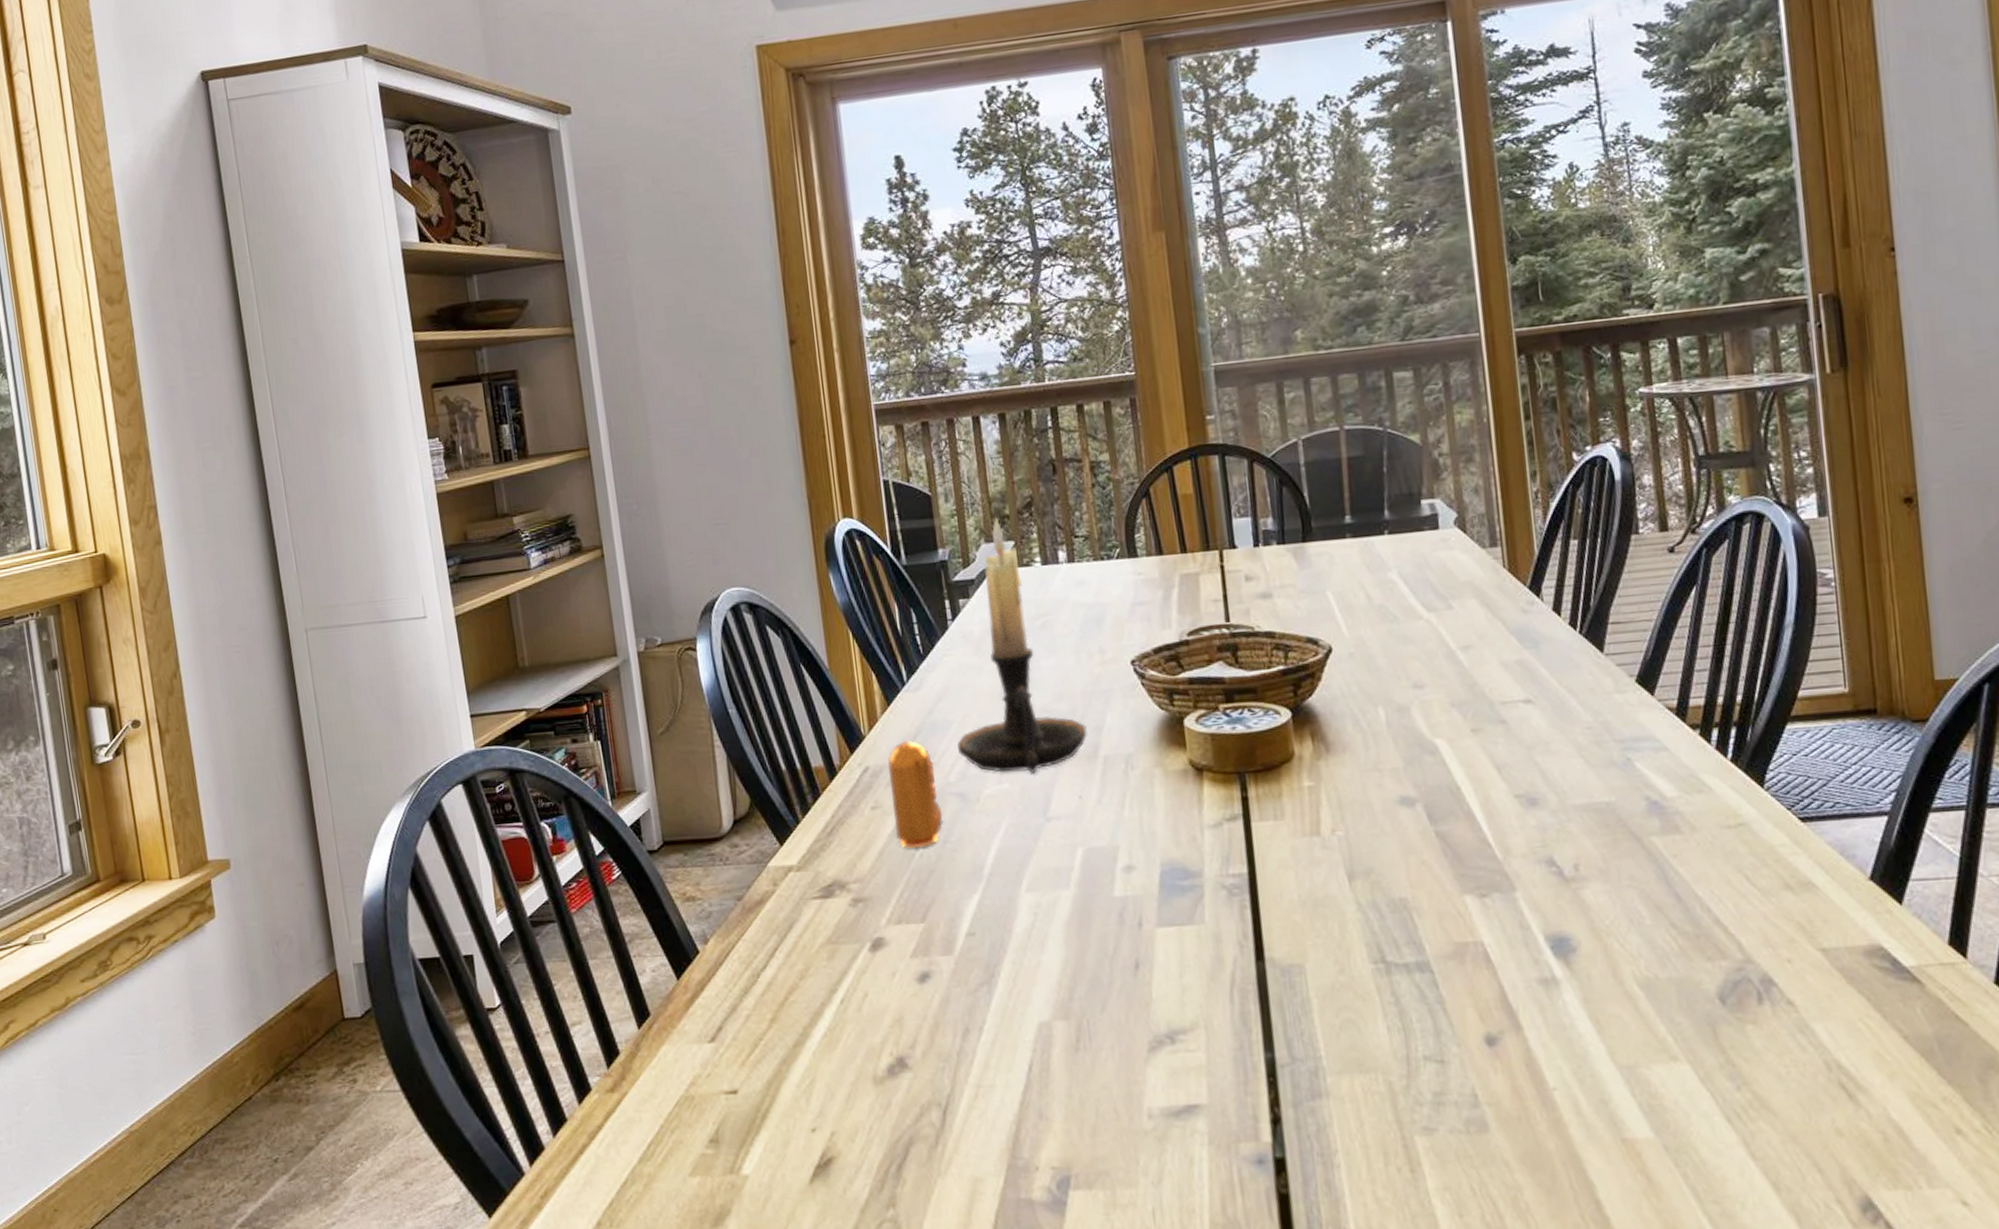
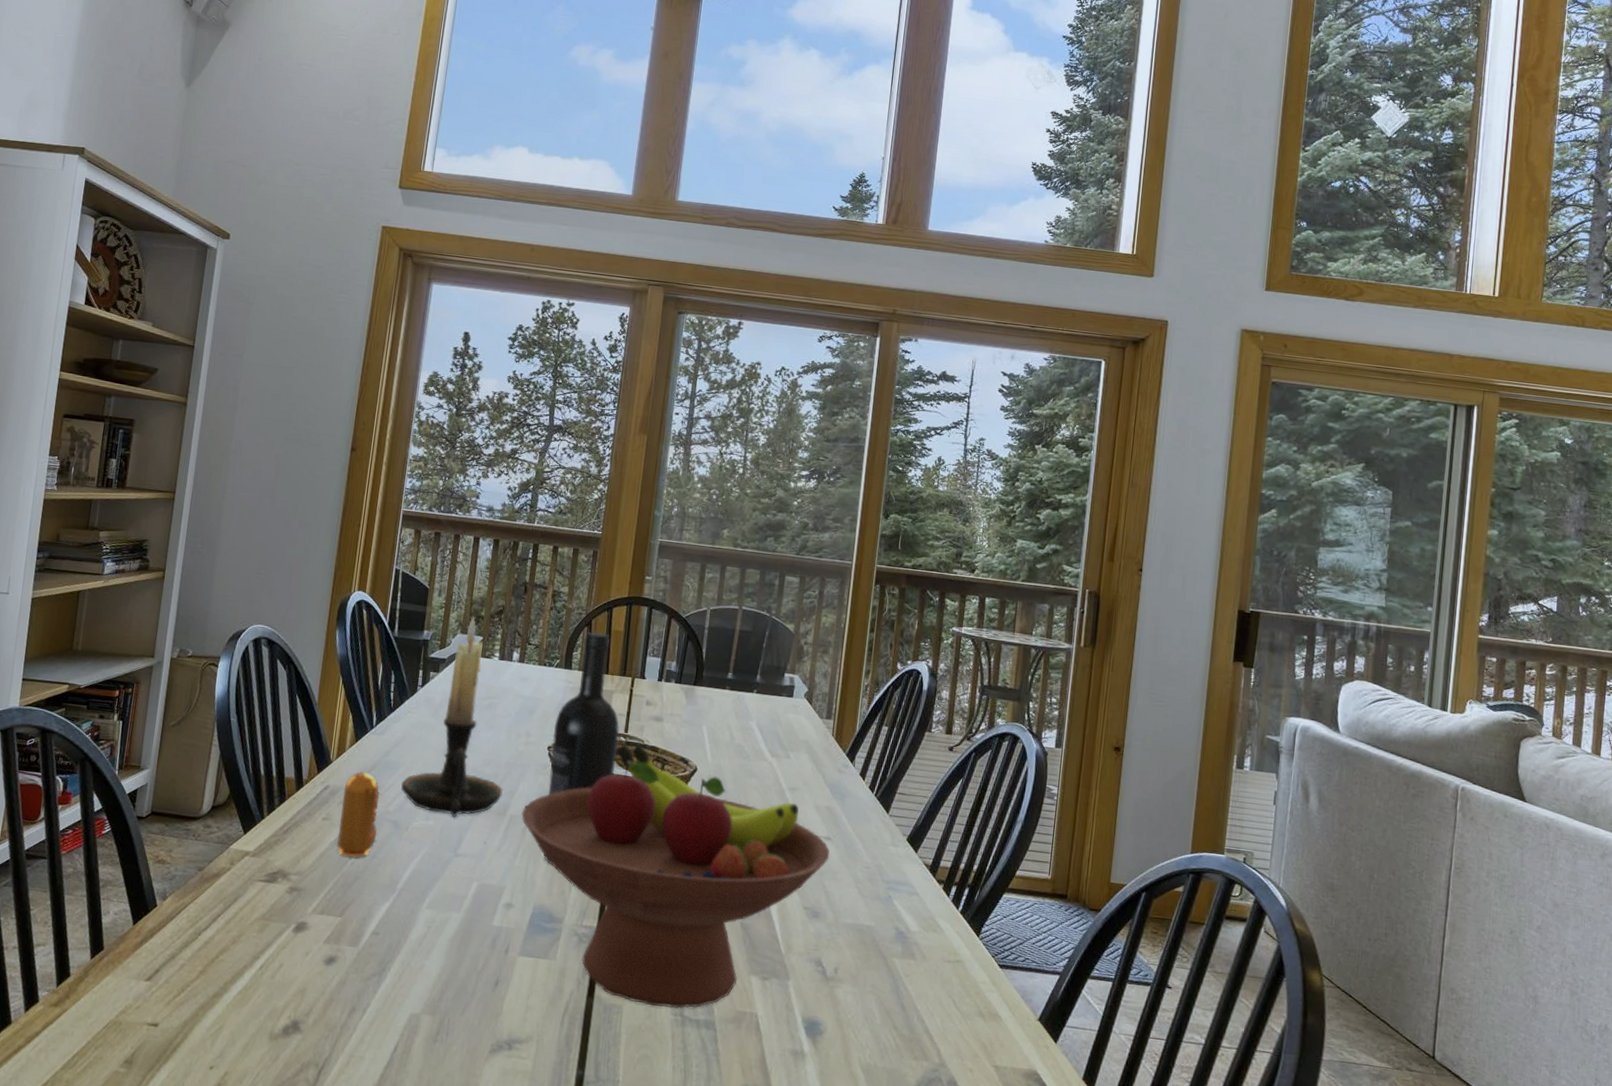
fruit bowl: none [1117,632,1536,957] -> present [521,744,830,1009]
wine bottle: none [1132,501,1225,808] -> present [543,631,620,865]

